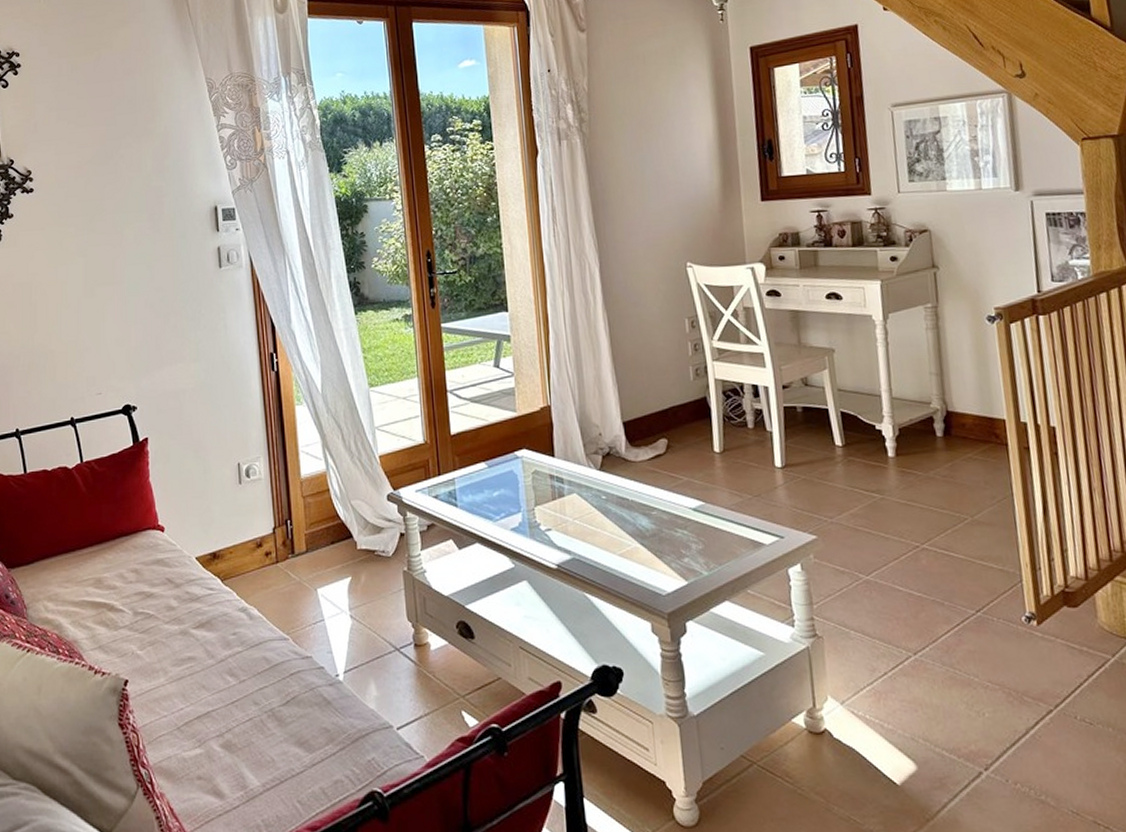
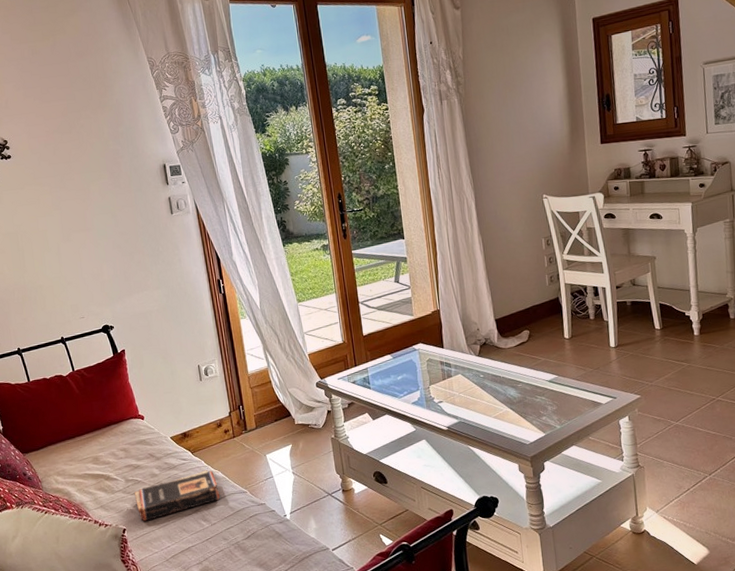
book: none [143,605,254,671] -> present [134,470,221,522]

